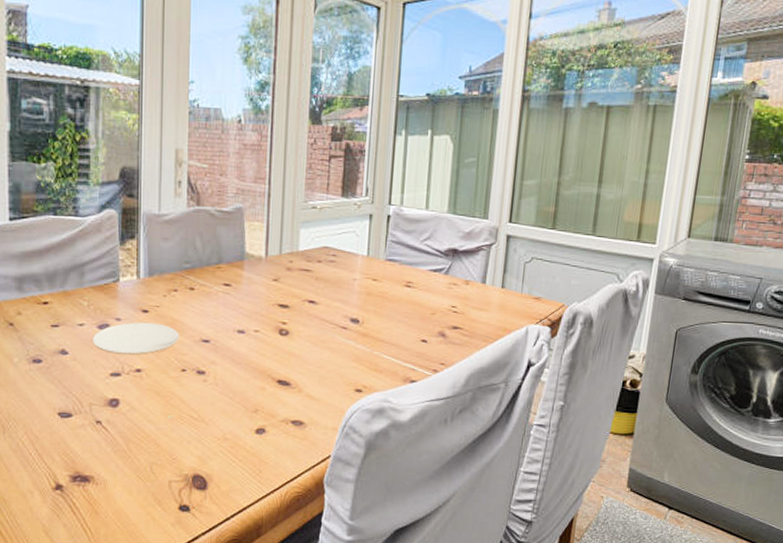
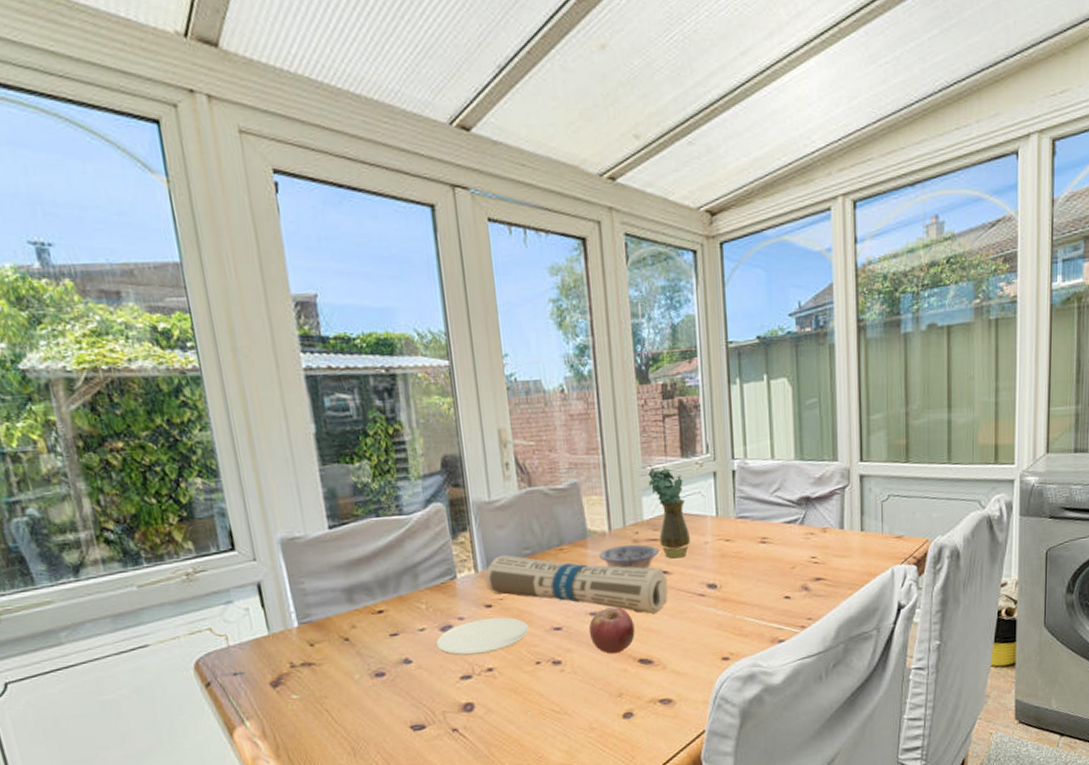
newspaper: none [146,266,313,339] -> present [485,555,668,614]
fruit: none [234,328,278,372] -> present [588,607,635,654]
bowl: none [253,271,309,297] -> present [599,544,659,569]
vase: none [307,200,340,291] -> present [648,465,690,559]

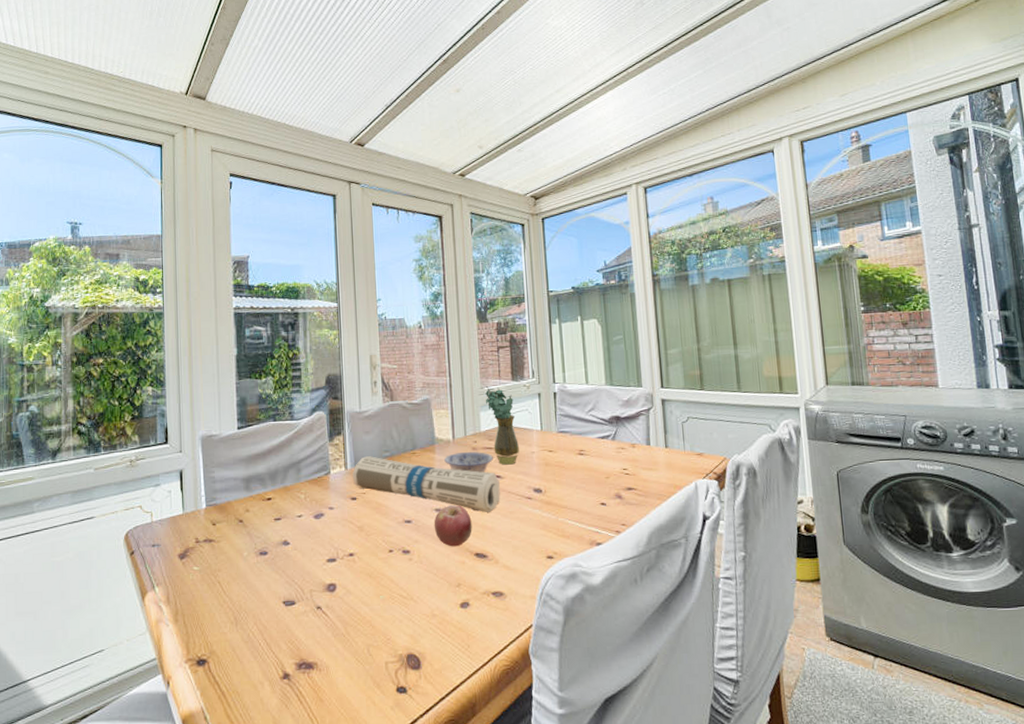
plate: present [436,617,529,656] -> none [310,508,385,542]

